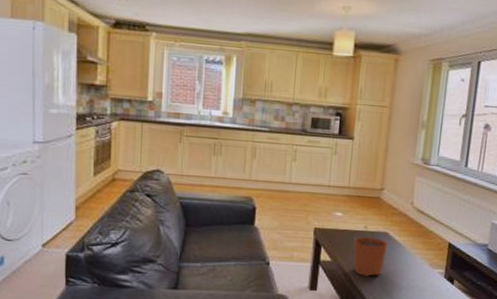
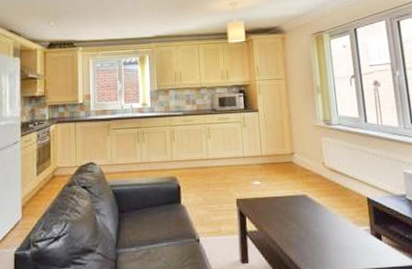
plant pot: present [353,225,388,277] -> none [275,190,309,243]

